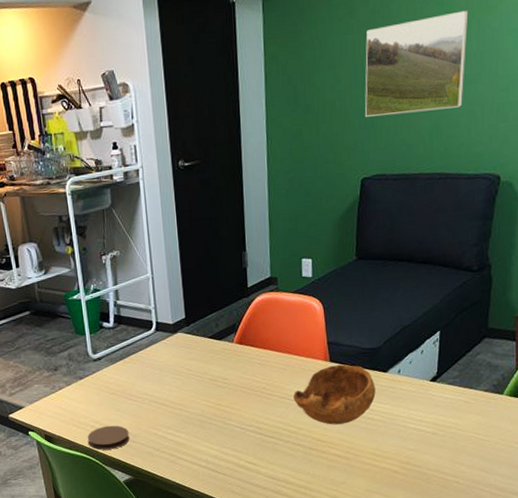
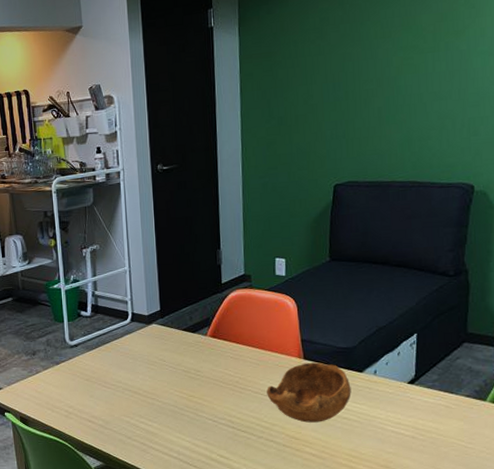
coaster: present [87,425,130,450] -> none [61,411,102,435]
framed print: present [364,10,469,117] -> none [336,34,437,129]

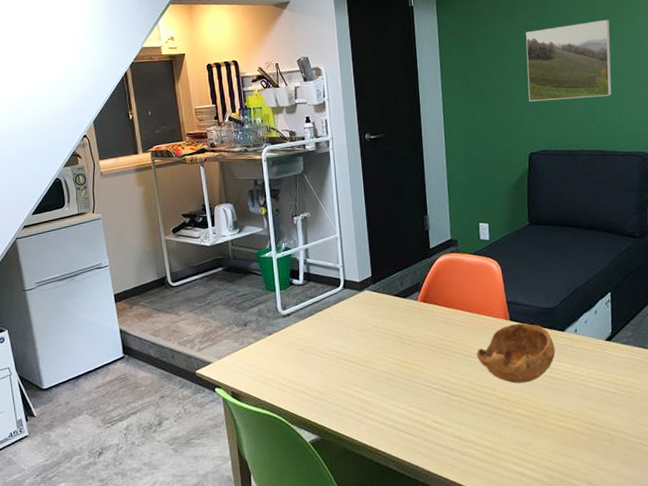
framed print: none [336,34,437,129] -> present [525,19,612,102]

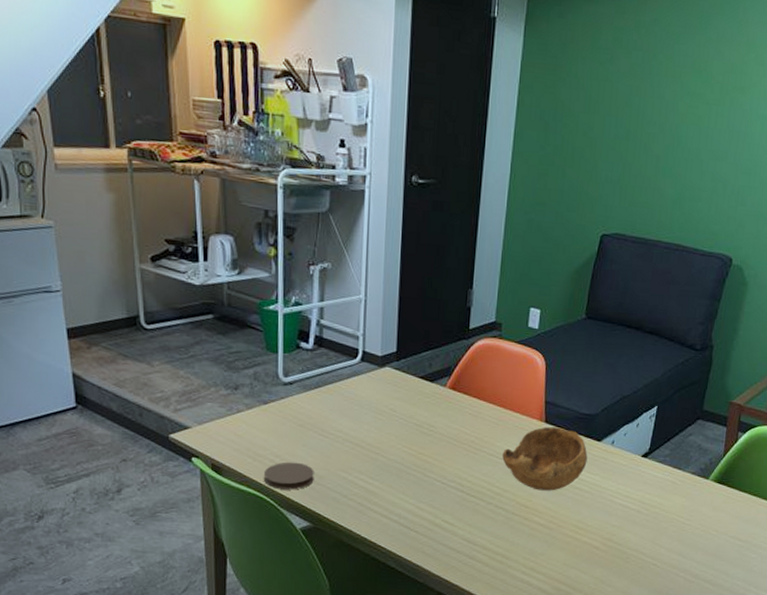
coaster: none [274,382,317,408] -> present [263,462,314,490]
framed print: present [525,19,612,102] -> none [612,81,724,182]

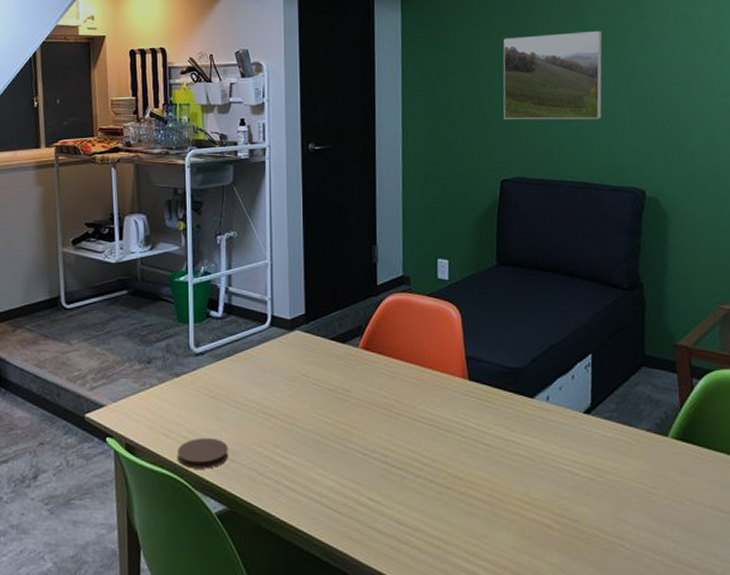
bowl: present [502,426,588,491] -> none [426,384,522,459]
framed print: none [612,81,724,182] -> present [503,30,603,120]

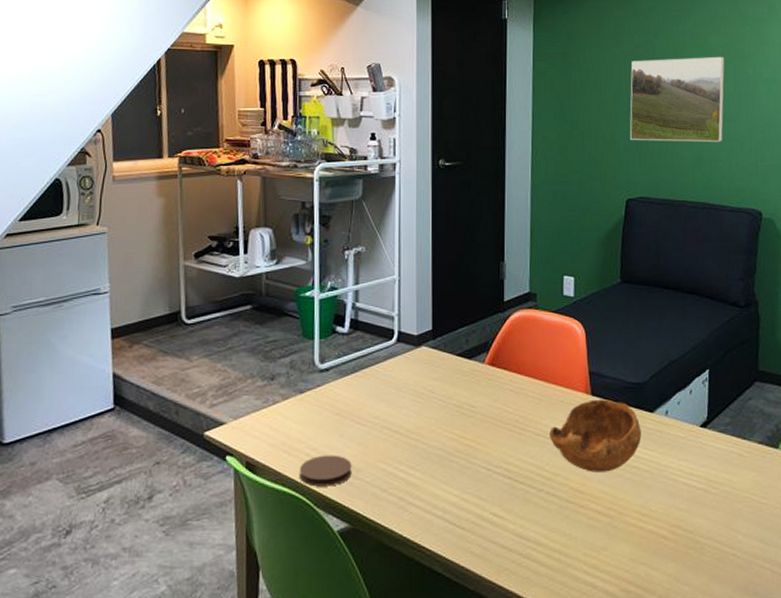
bowl: none [426,384,522,459] -> present [549,399,642,472]

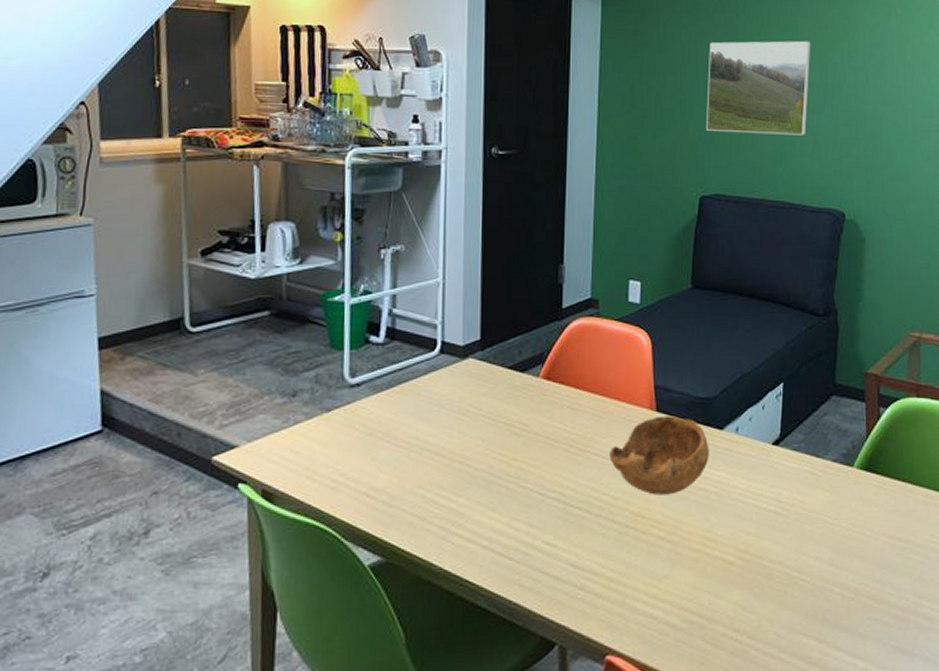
coaster: present [299,455,352,487] -> none [324,480,386,517]

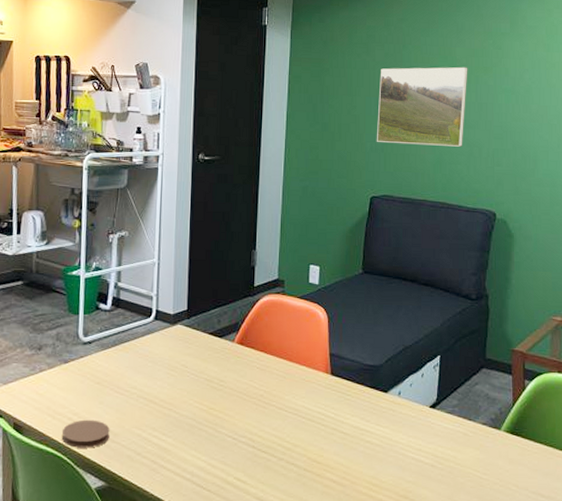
coaster: none [324,480,386,517] -> present [61,419,110,448]
bowl: present [610,416,709,495] -> none [291,379,375,445]

